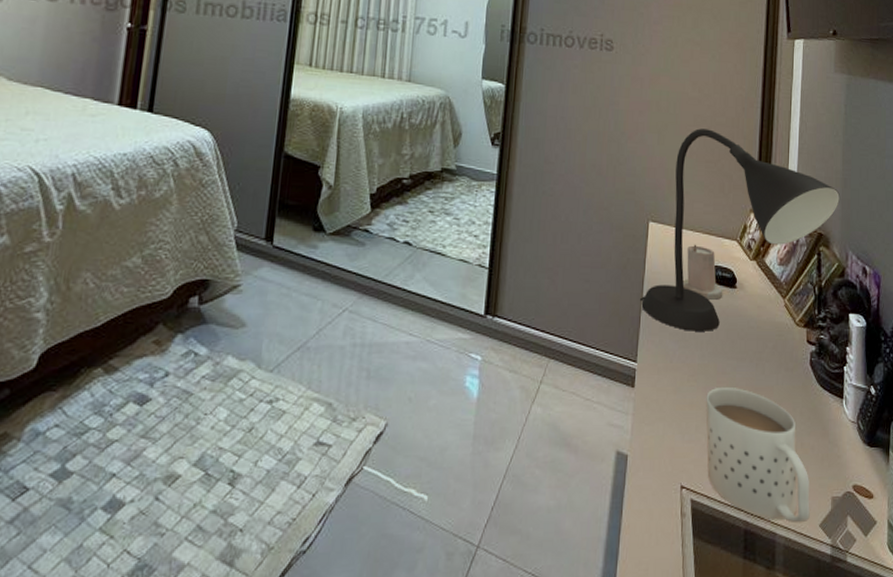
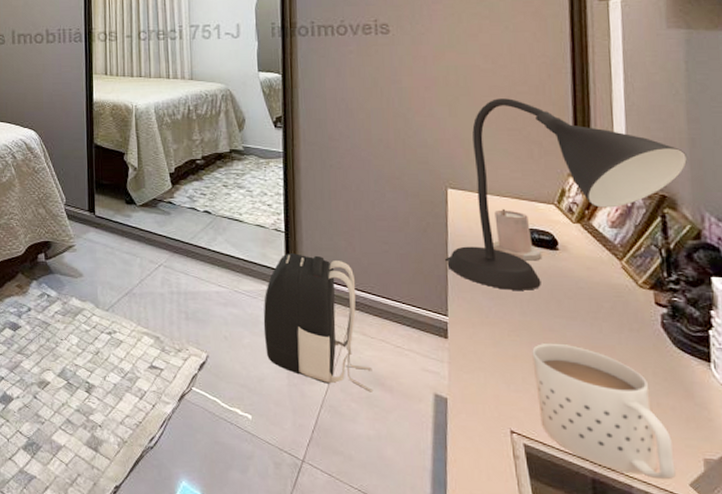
backpack: none [453,293,560,455] -> present [263,253,374,393]

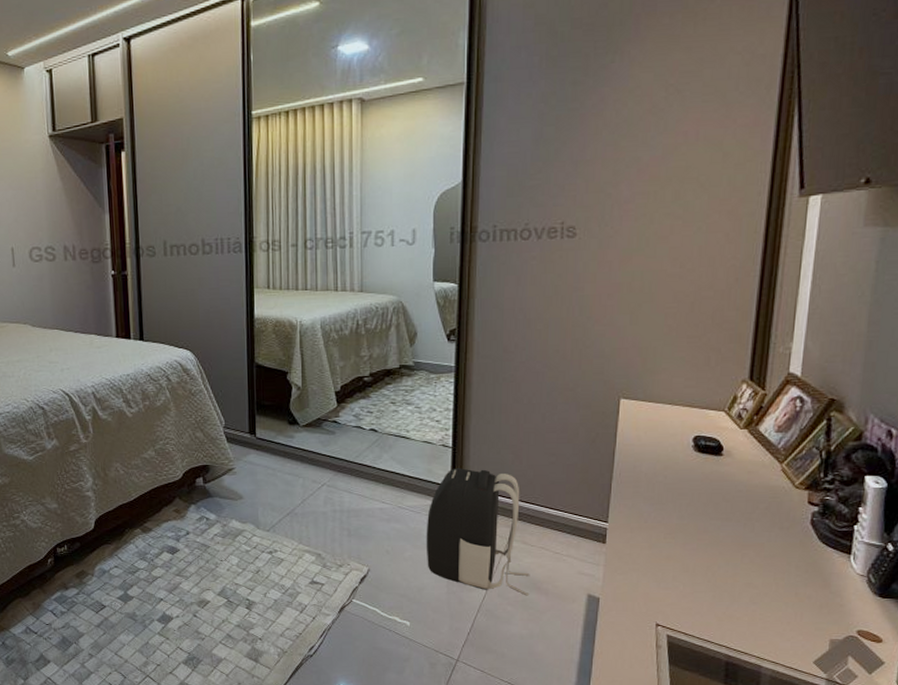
desk lamp: present [445,98,687,290] -> none [611,304,862,495]
candle: present [492,208,542,261] -> none [658,417,707,467]
mug: present [532,342,676,480] -> none [684,543,805,659]

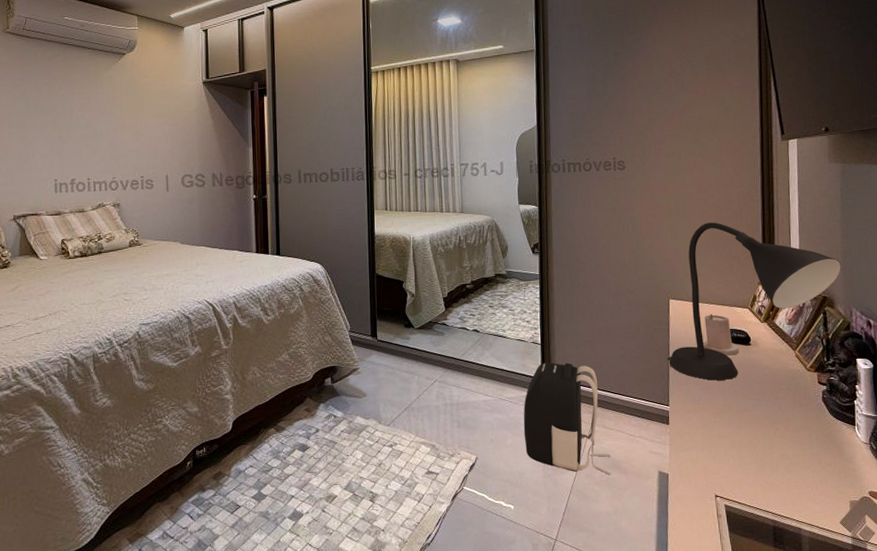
desk lamp: none [611,304,862,495] -> present [667,222,841,381]
candle: none [658,417,707,467] -> present [702,313,739,356]

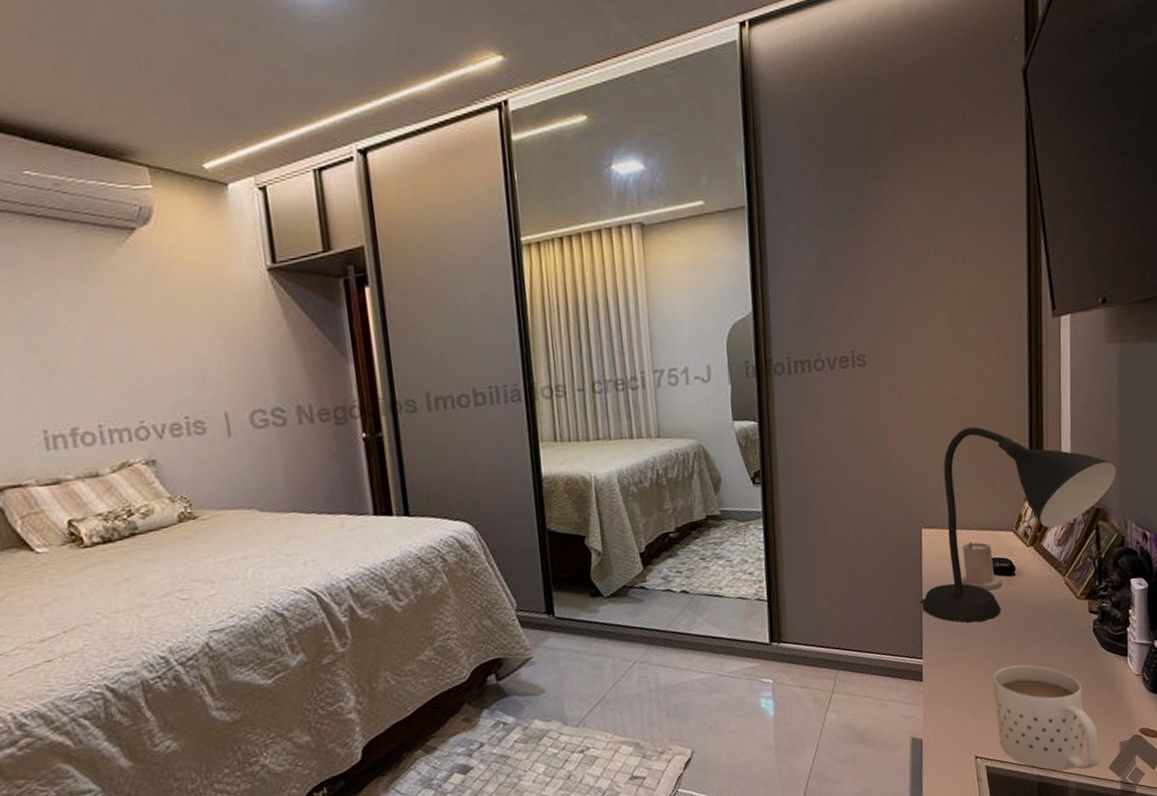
backpack: present [523,362,612,476] -> none [748,620,857,753]
mug: none [731,420,831,521] -> present [993,664,1100,771]

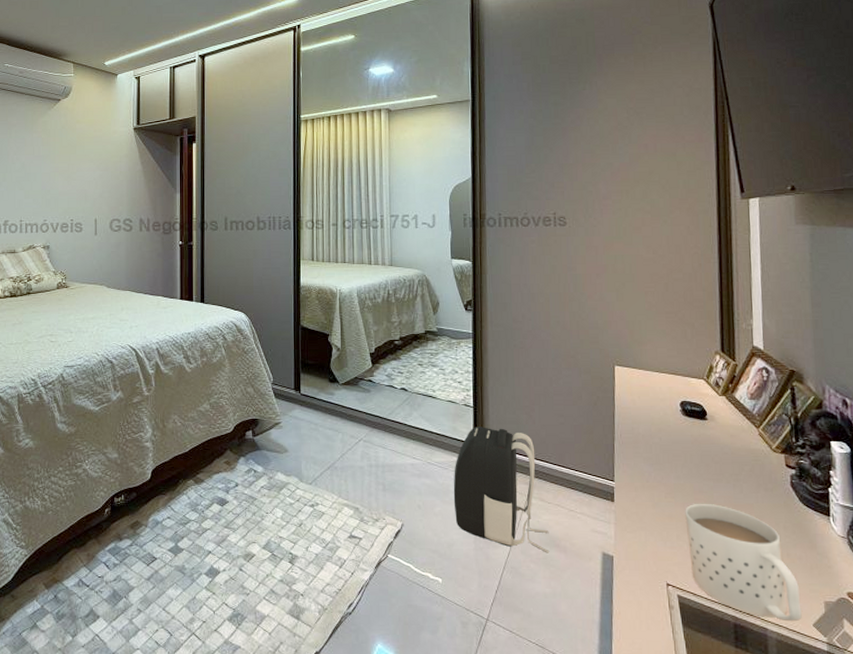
backpack: none [748,620,857,753] -> present [453,427,550,553]
desk lamp: present [920,427,1116,623] -> none [612,285,811,456]
candle: present [960,541,1002,591] -> none [652,383,694,430]

